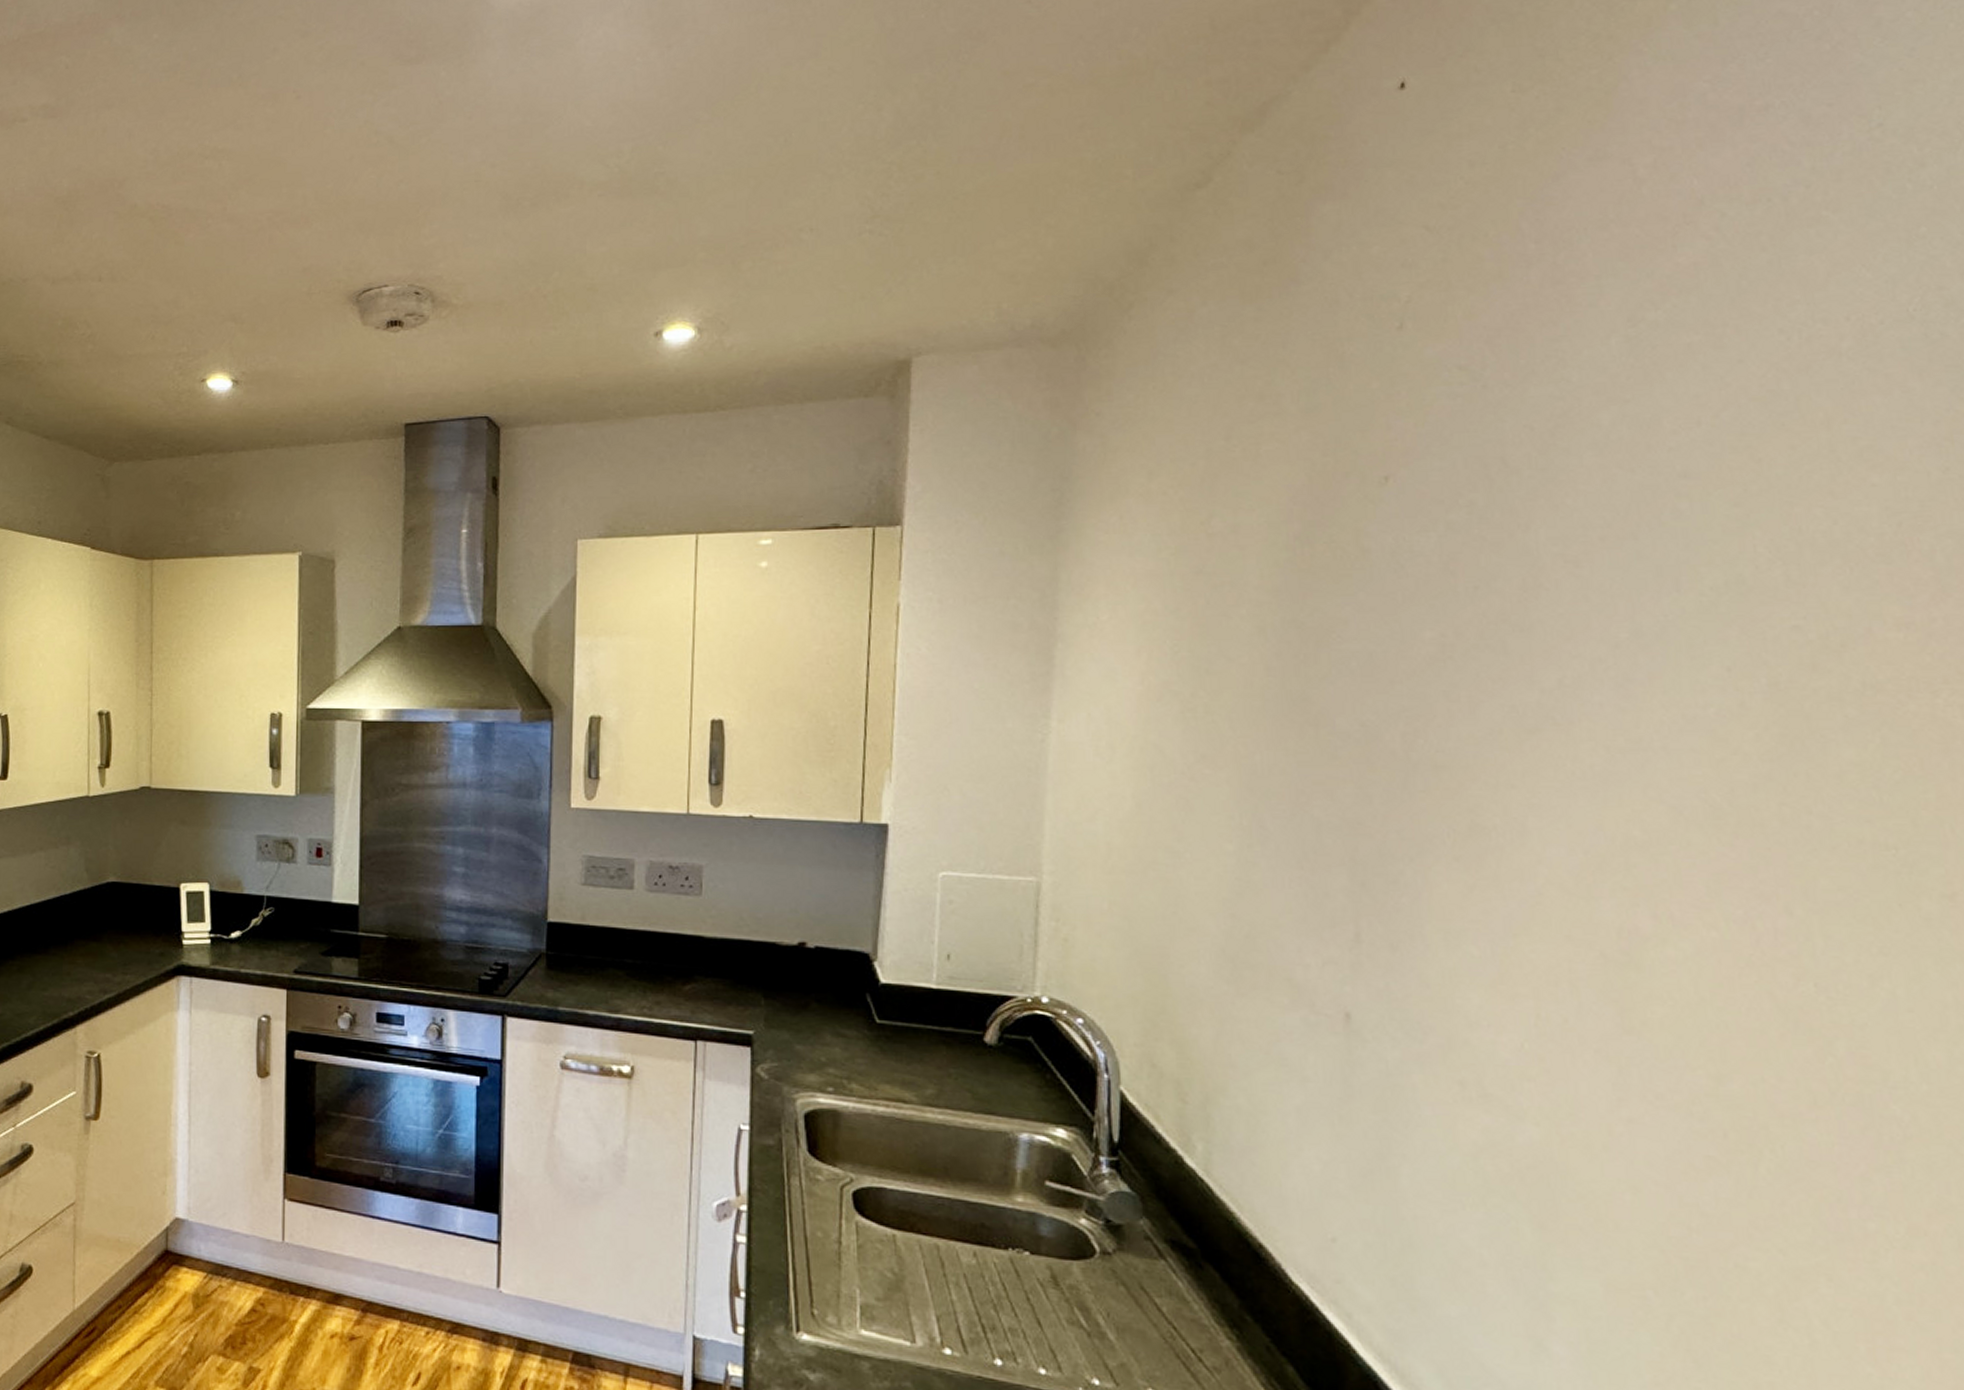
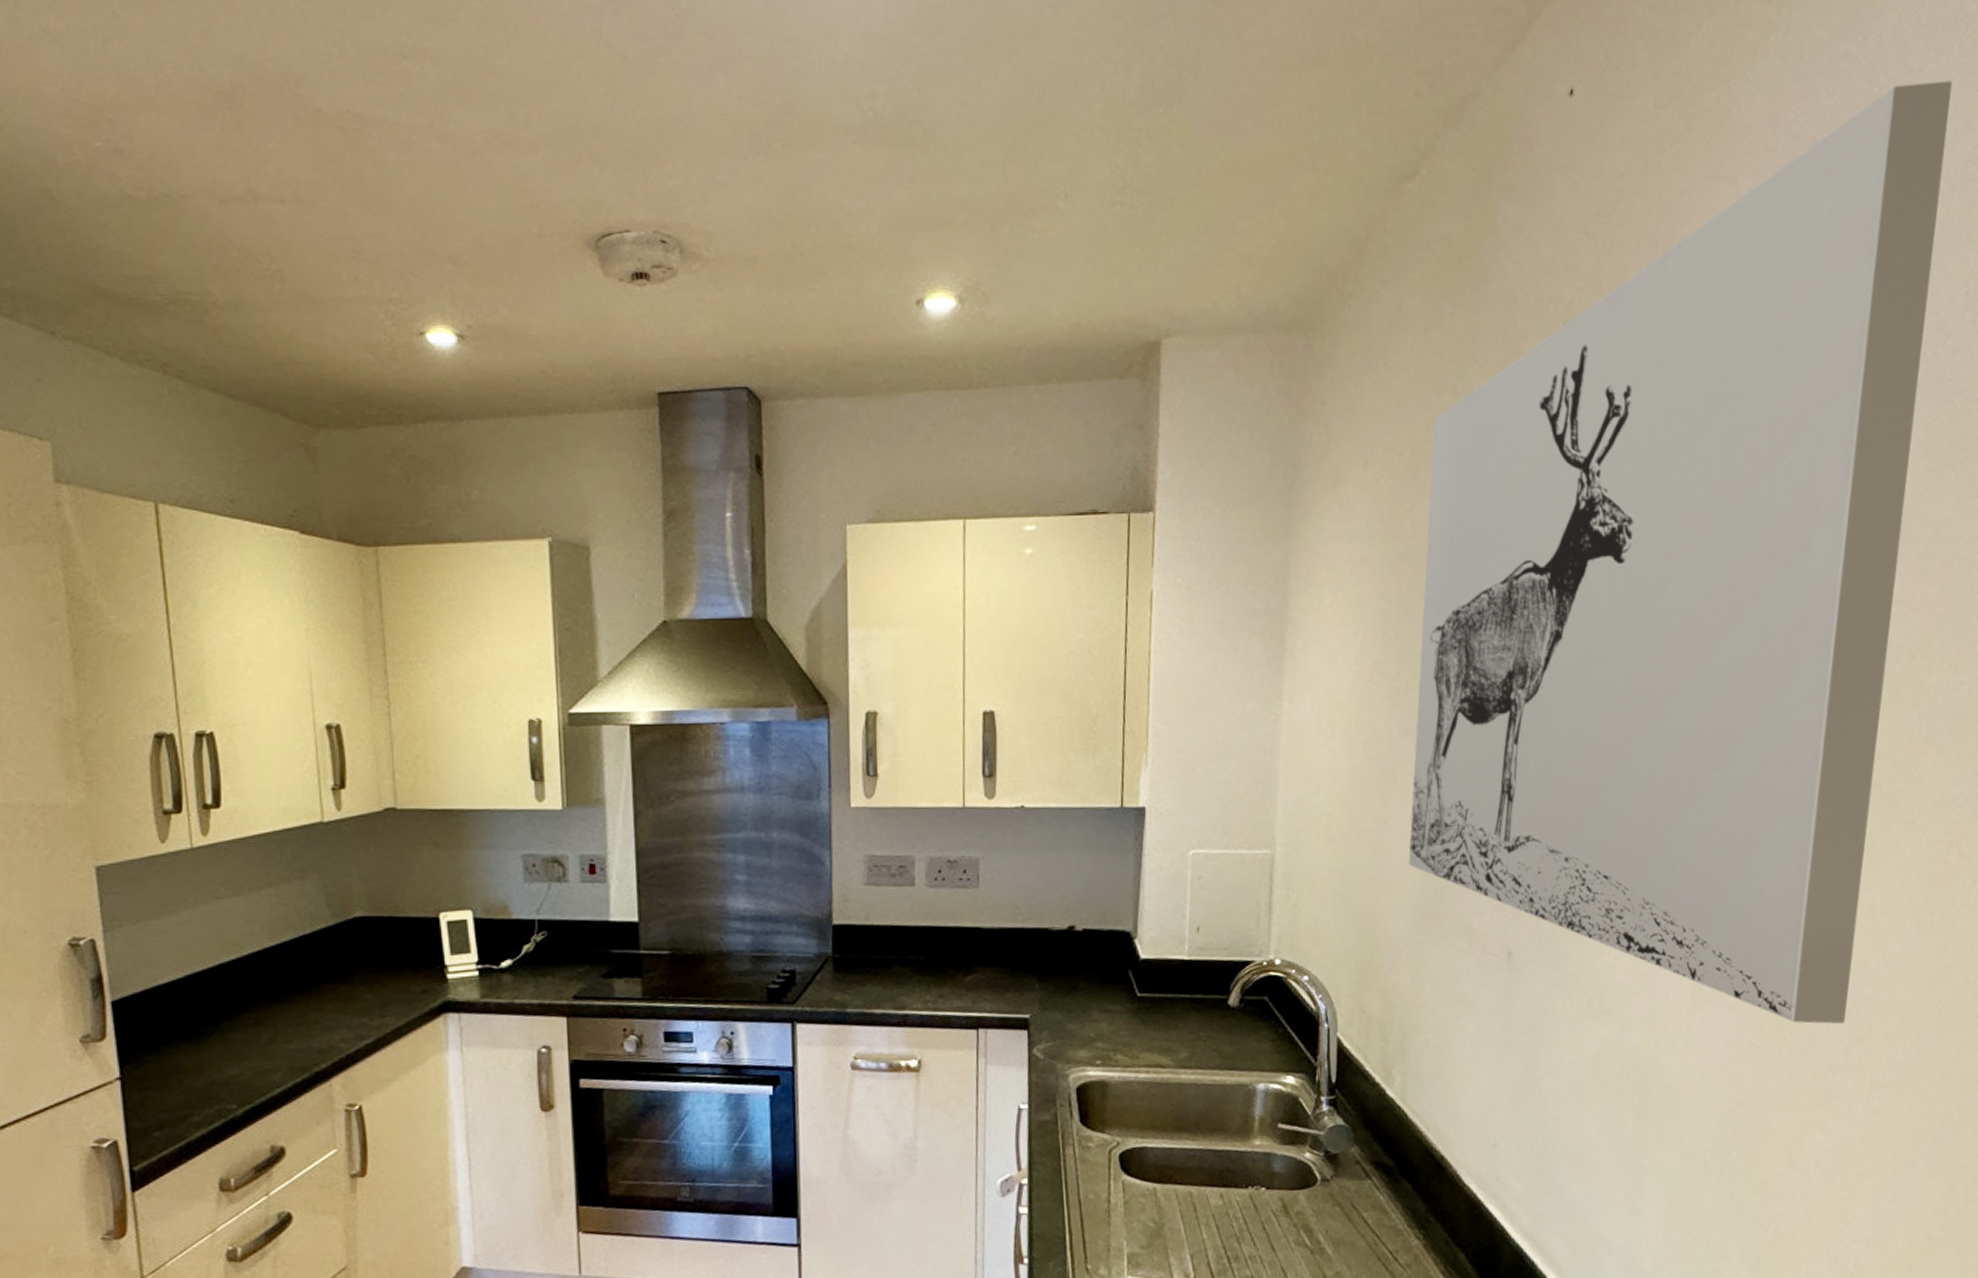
wall art: none [1210,28,1945,1147] -> present [1408,81,1953,1025]

